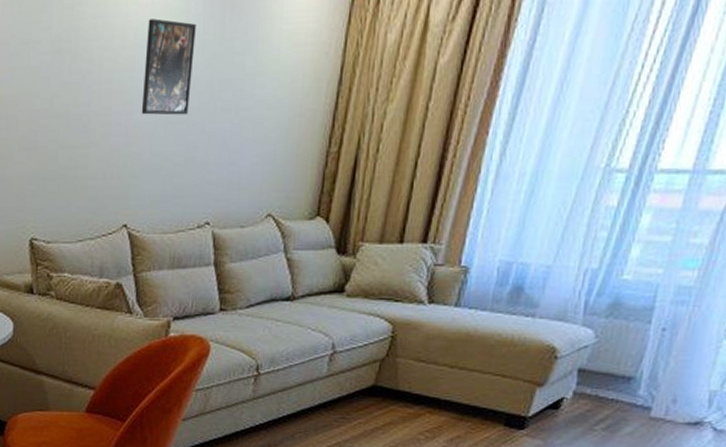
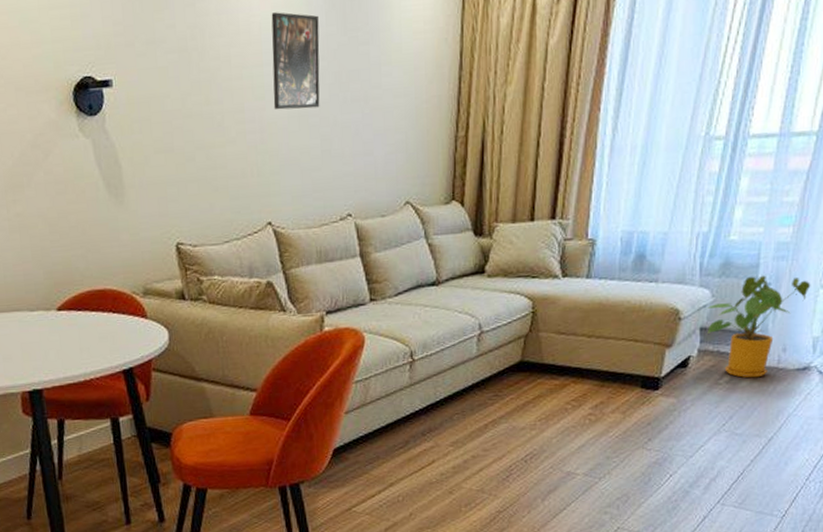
house plant: none [586,319,714,428] -> present [707,275,811,378]

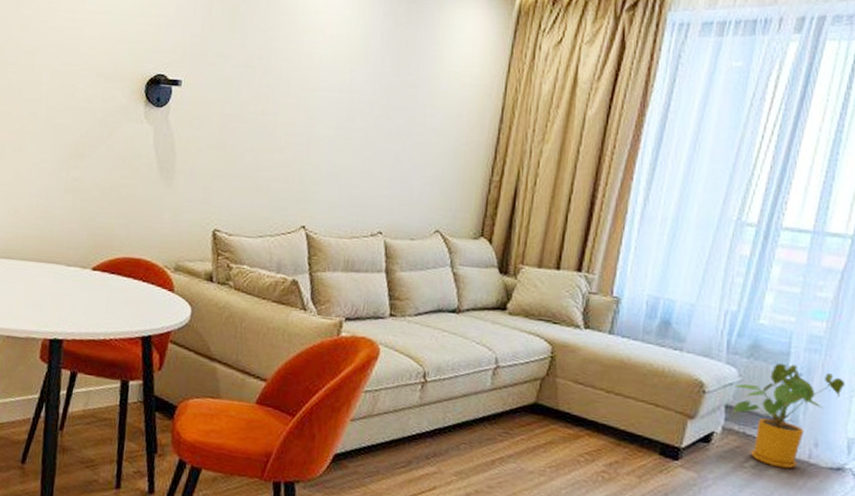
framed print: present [271,12,320,110] -> none [323,48,375,134]

